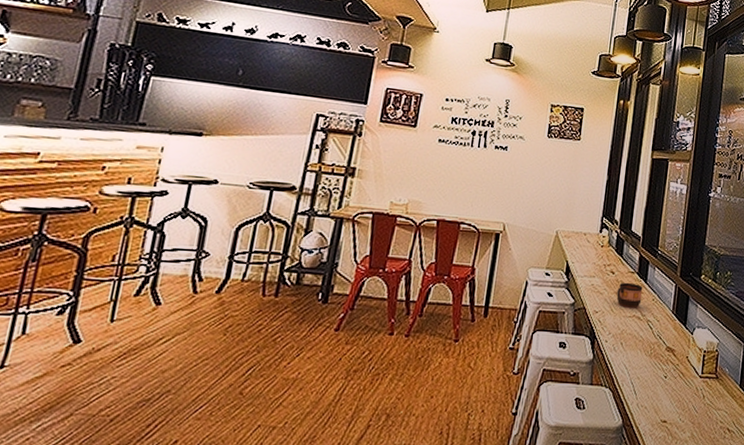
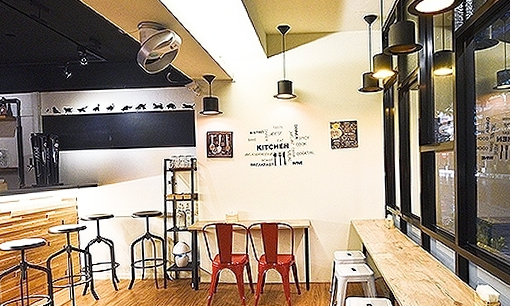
cup: present [616,282,643,308] -> none [407,254,428,274]

